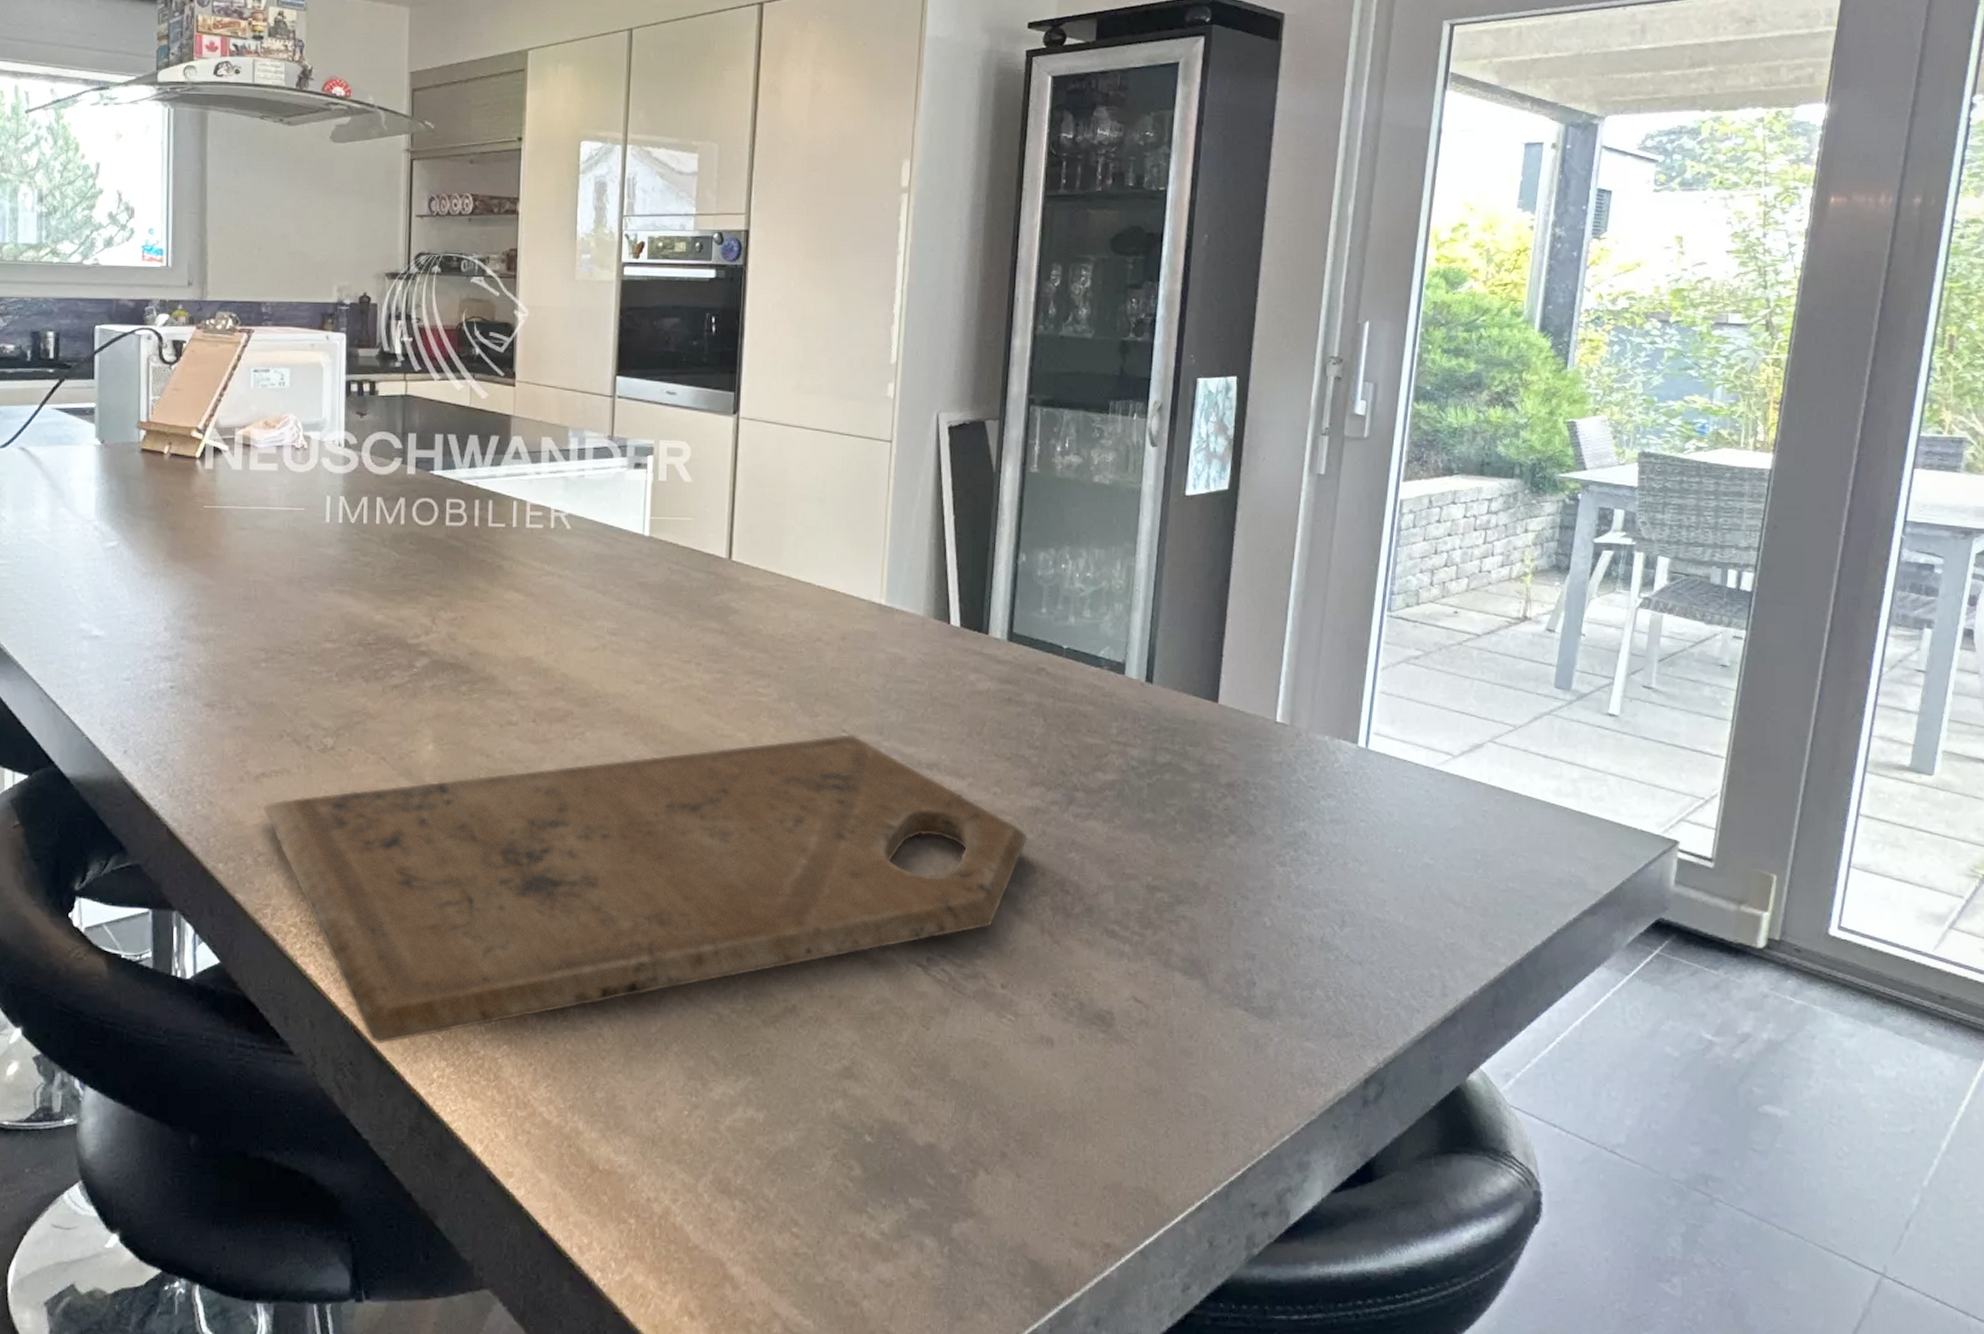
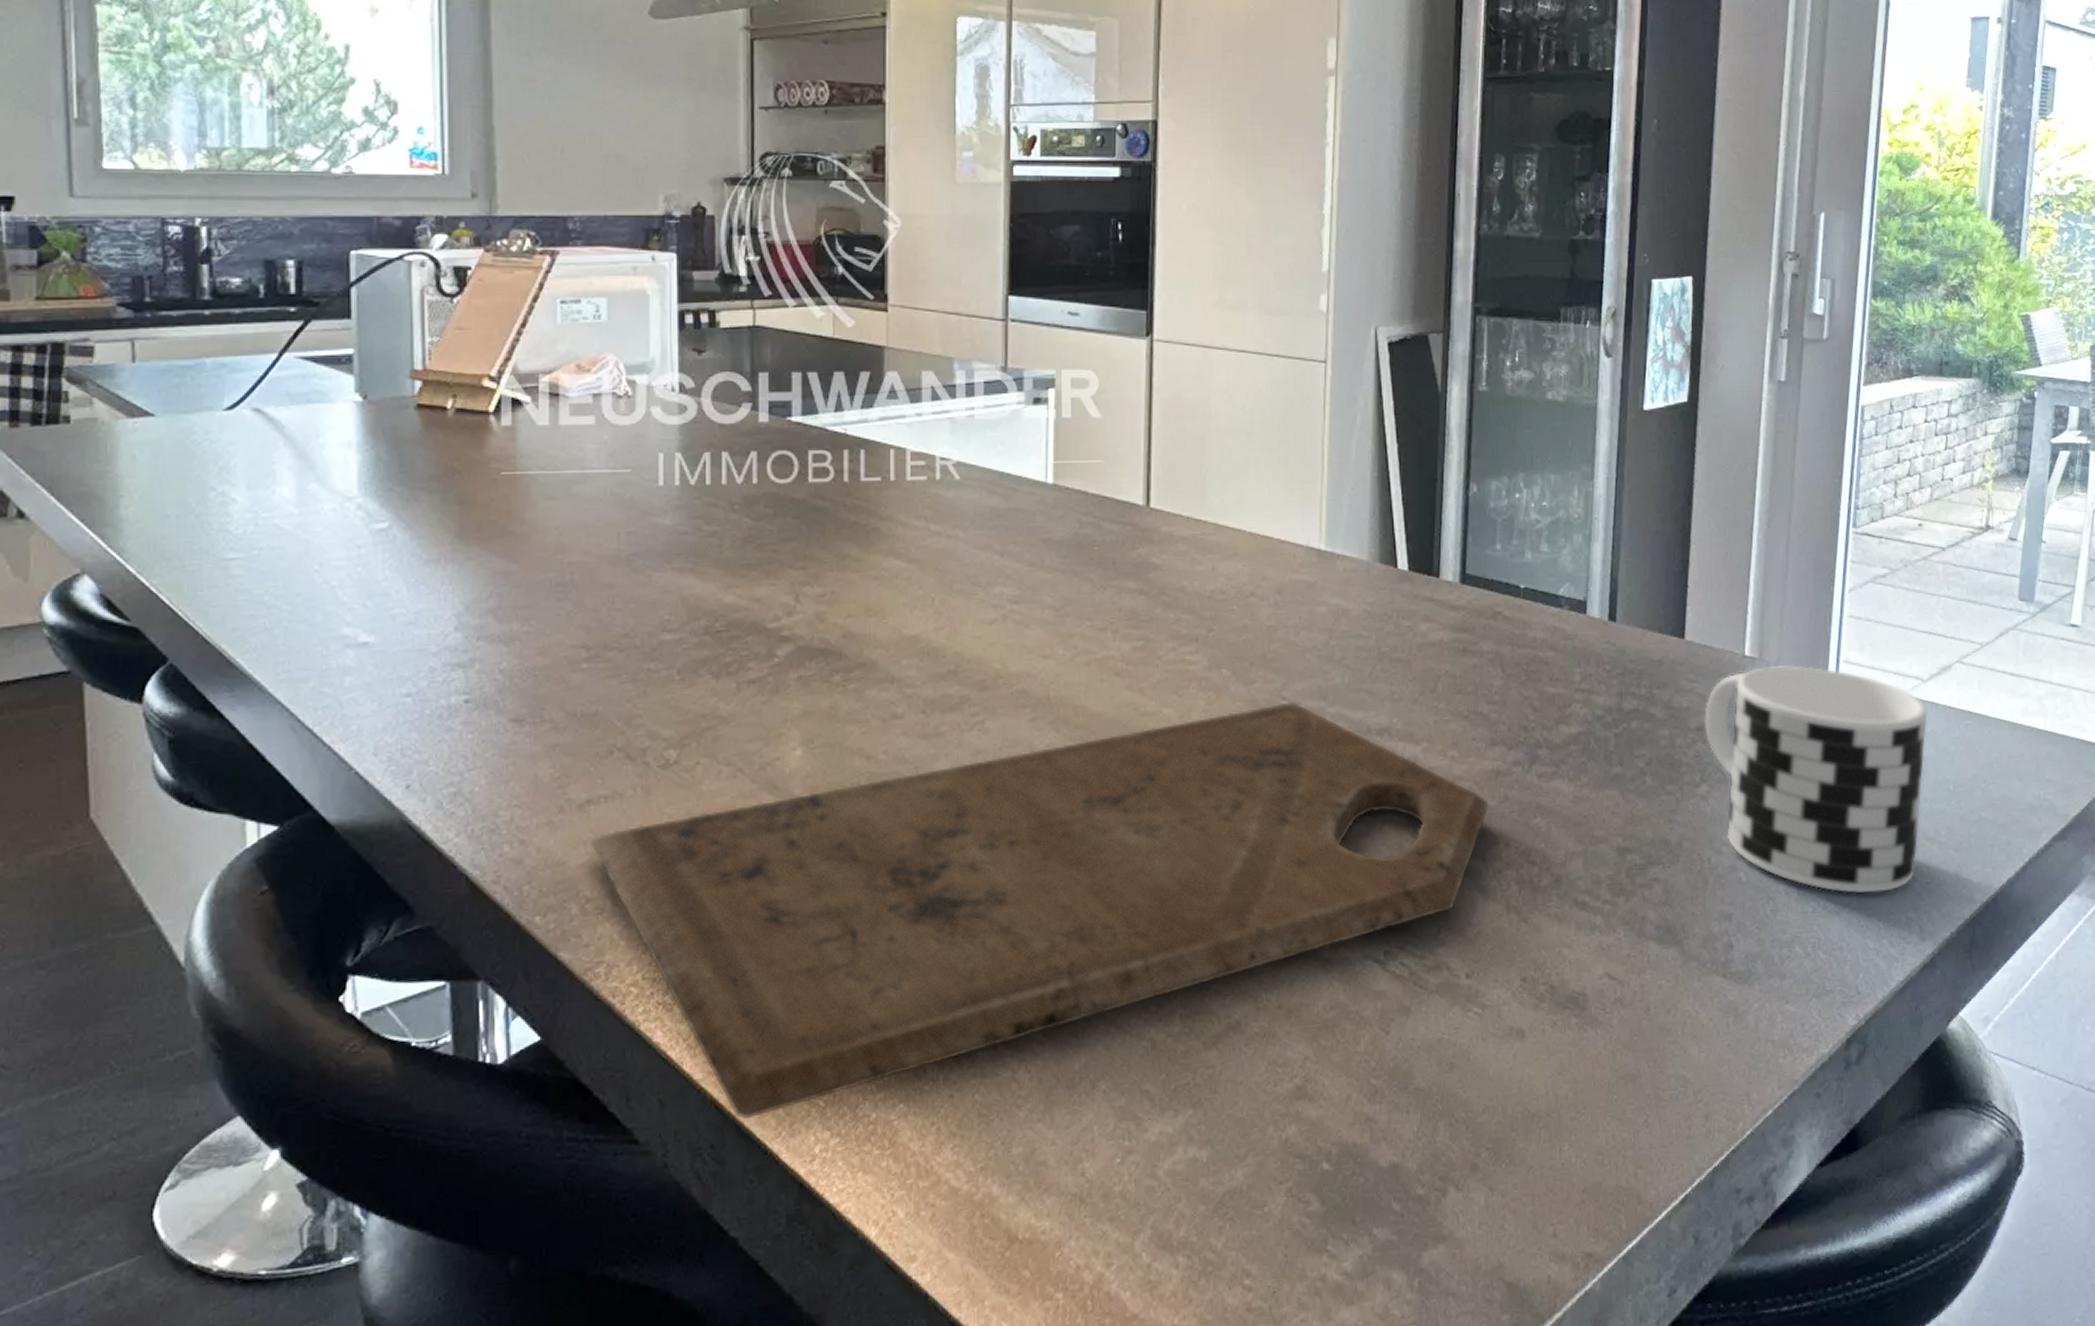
cup: none [1235,733,1457,948] -> present [1704,665,1928,894]

